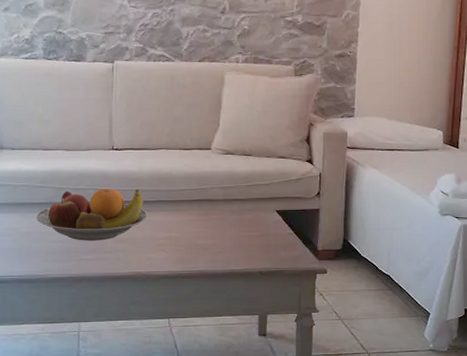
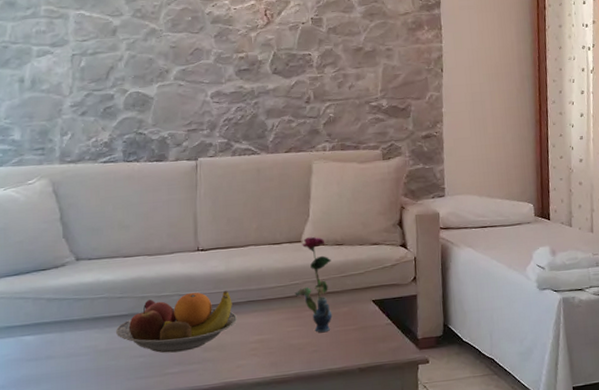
vase: none [202,145,239,236] -> present [295,236,333,333]

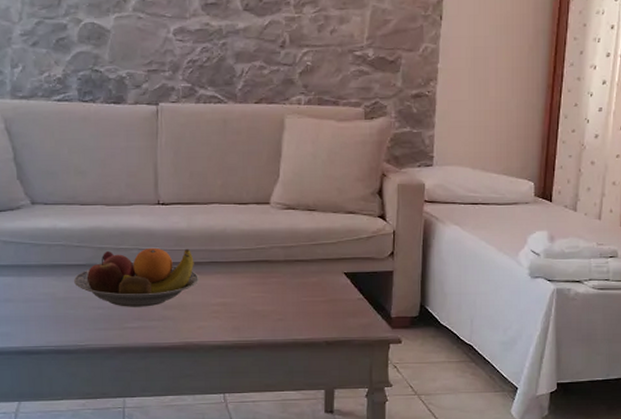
vase: present [295,236,333,333] -> none [260,199,301,302]

